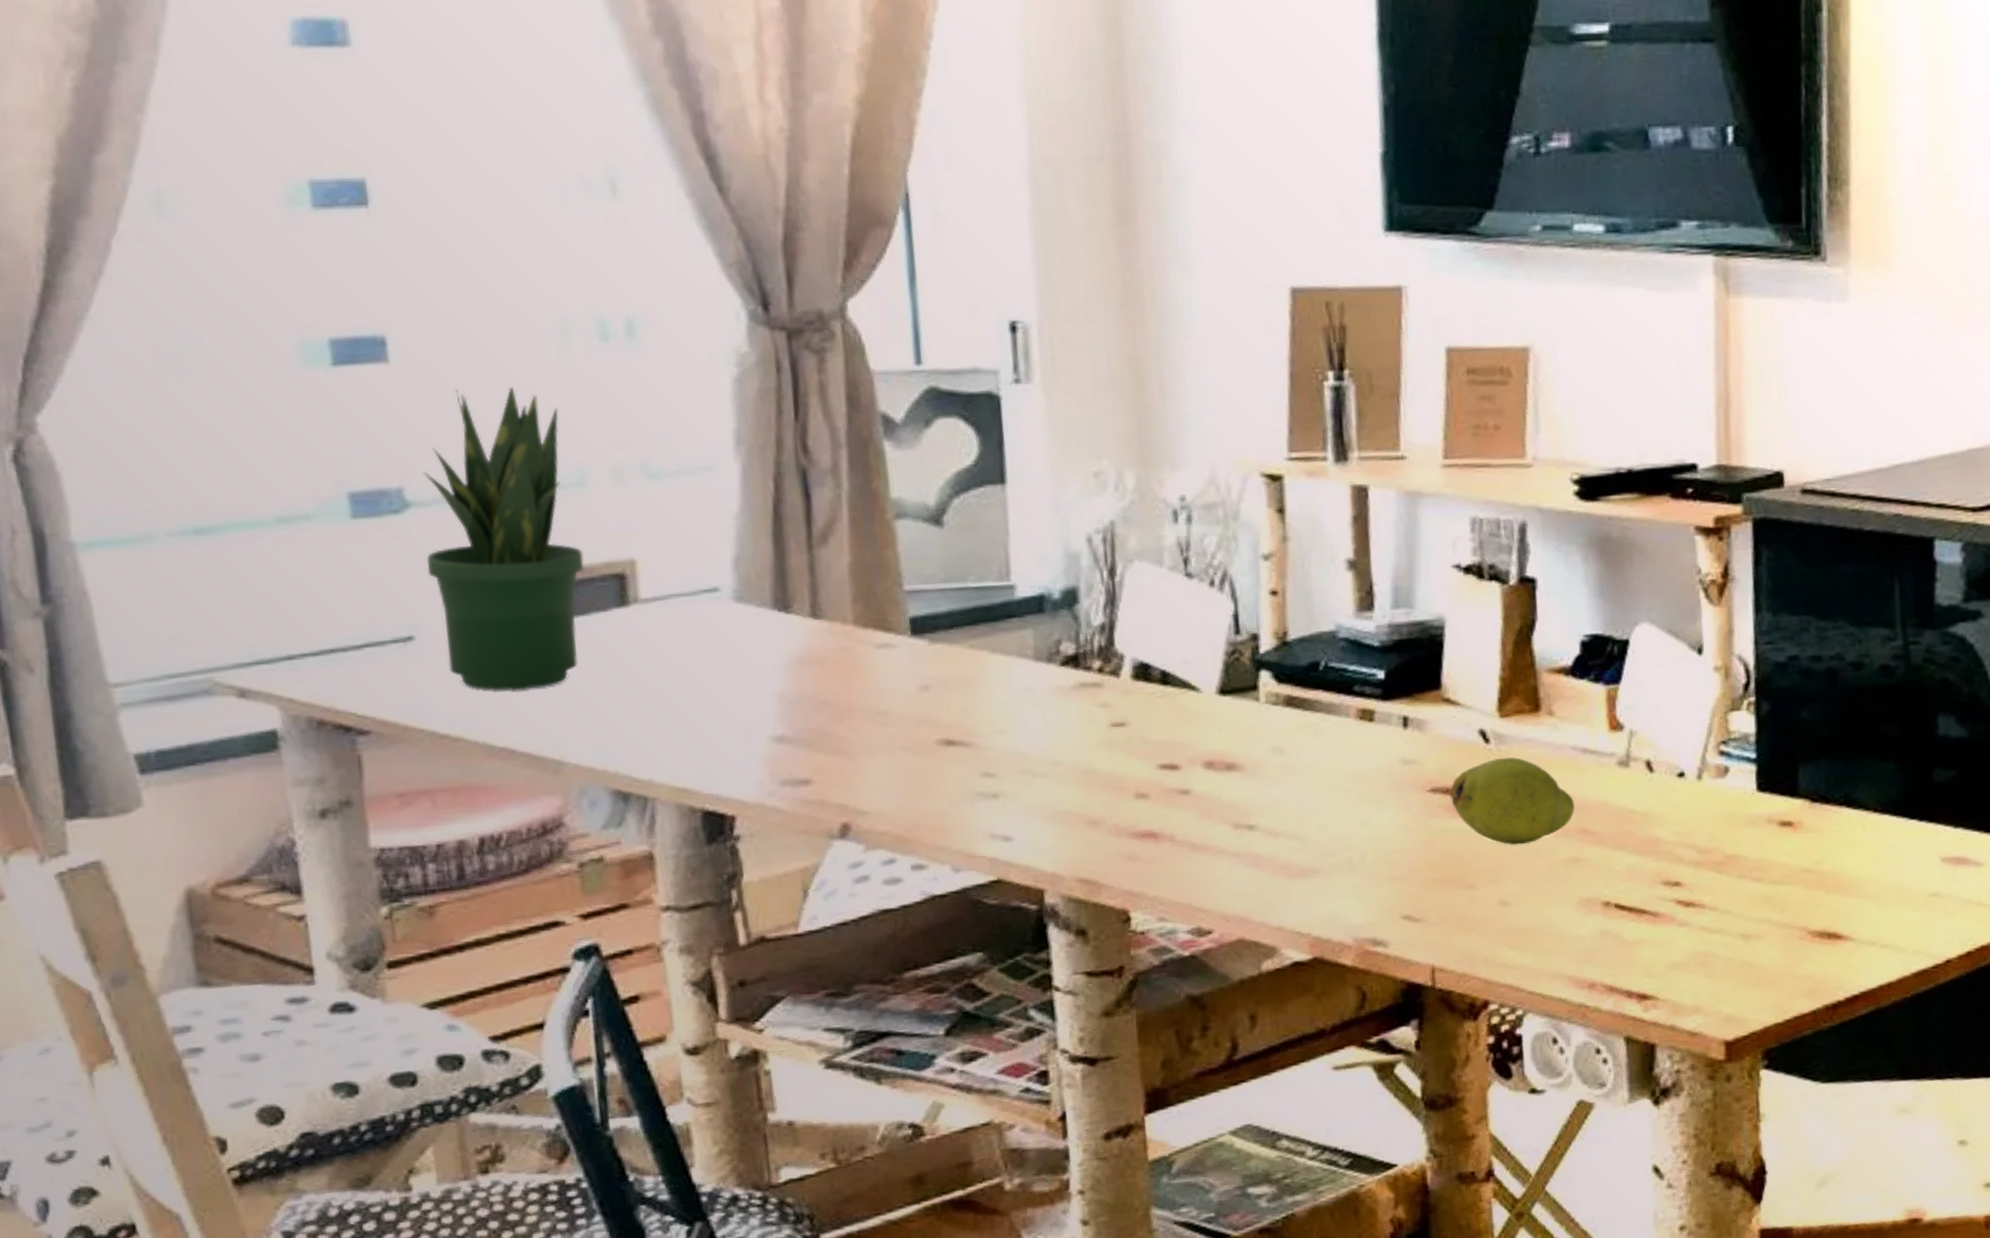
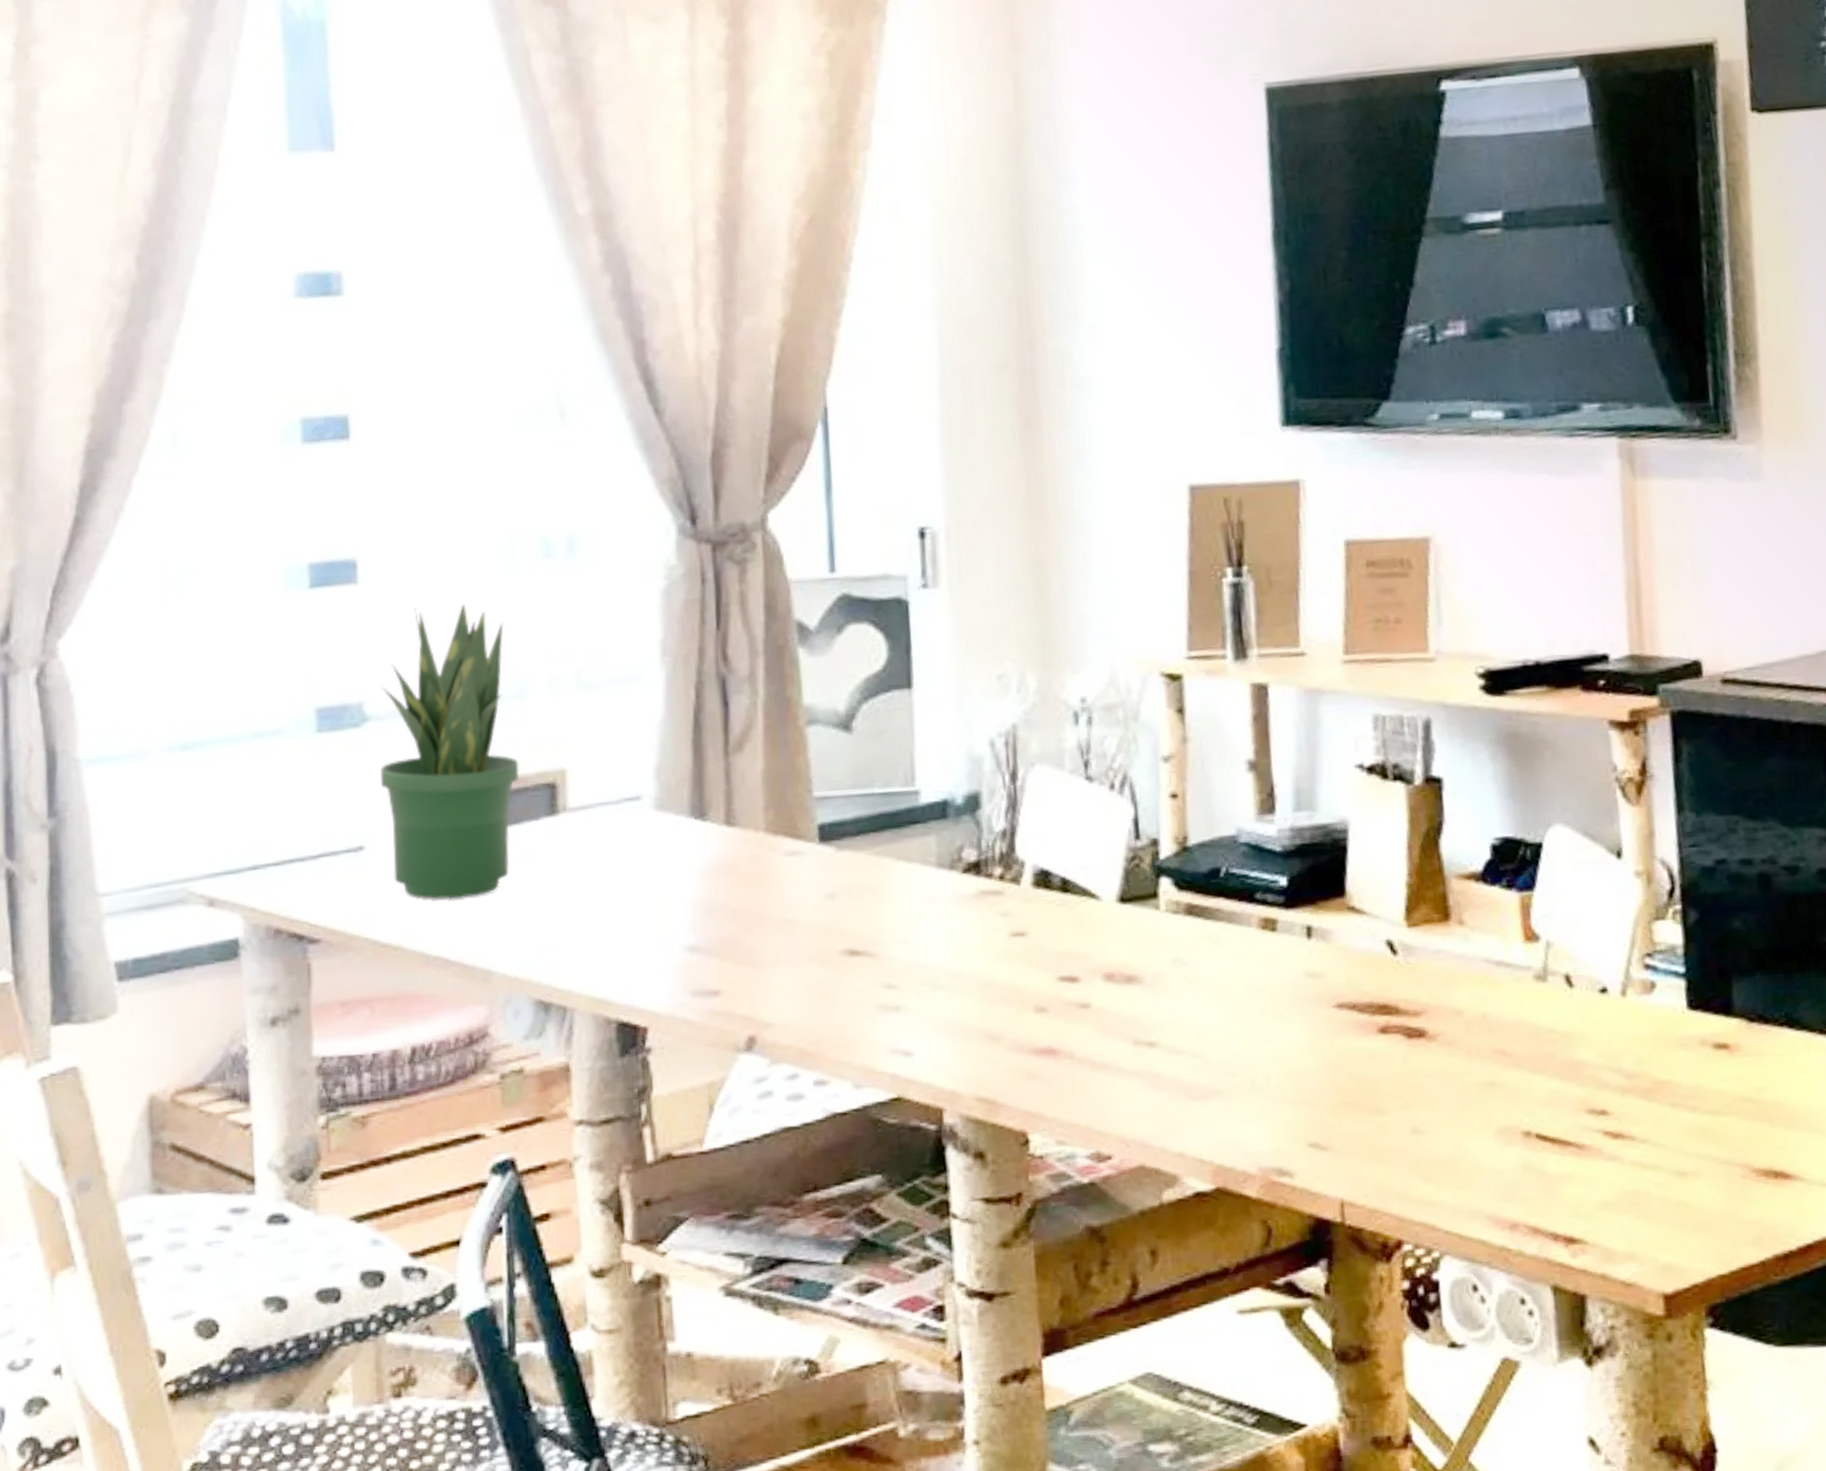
fruit: present [1450,757,1576,845] -> none [1357,970,1490,1067]

